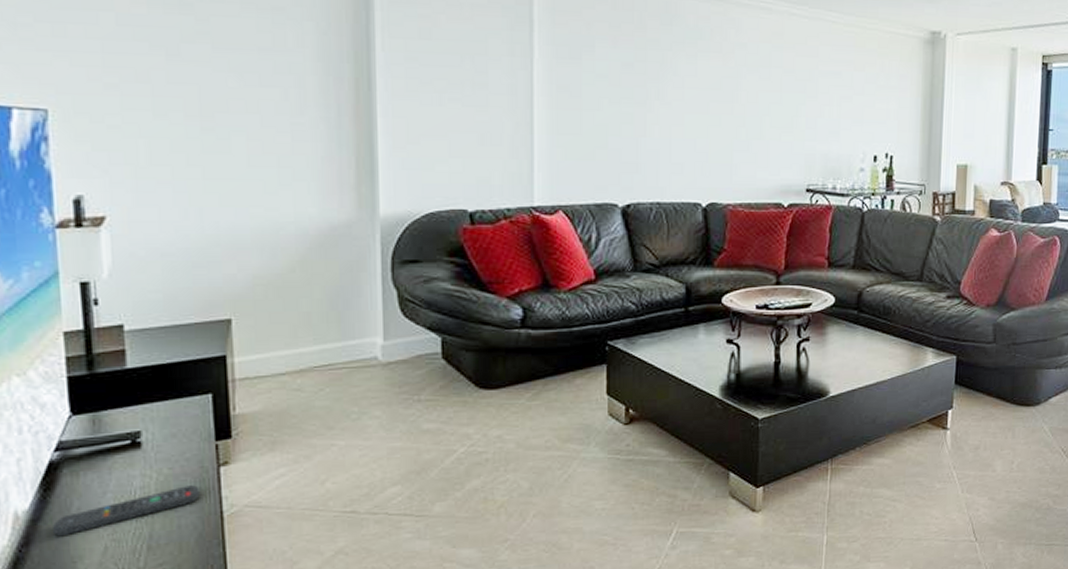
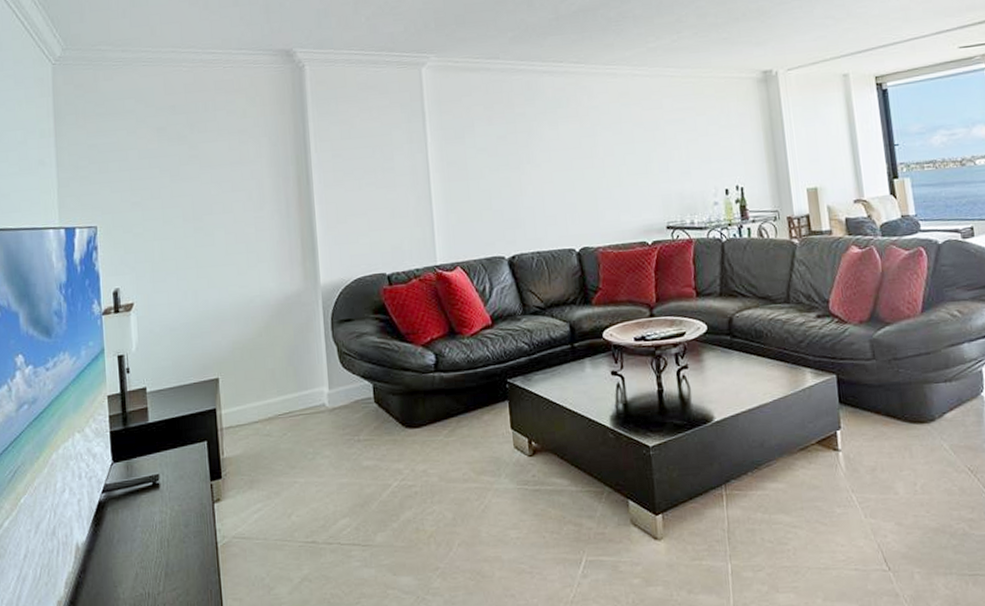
remote control: present [53,485,200,537] -> none [101,519,201,565]

